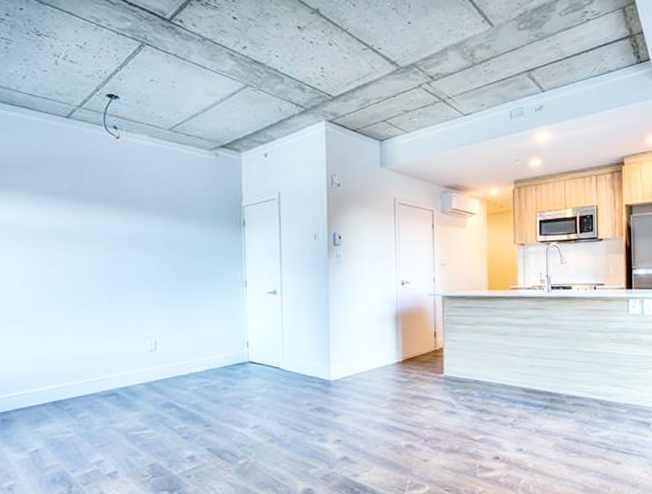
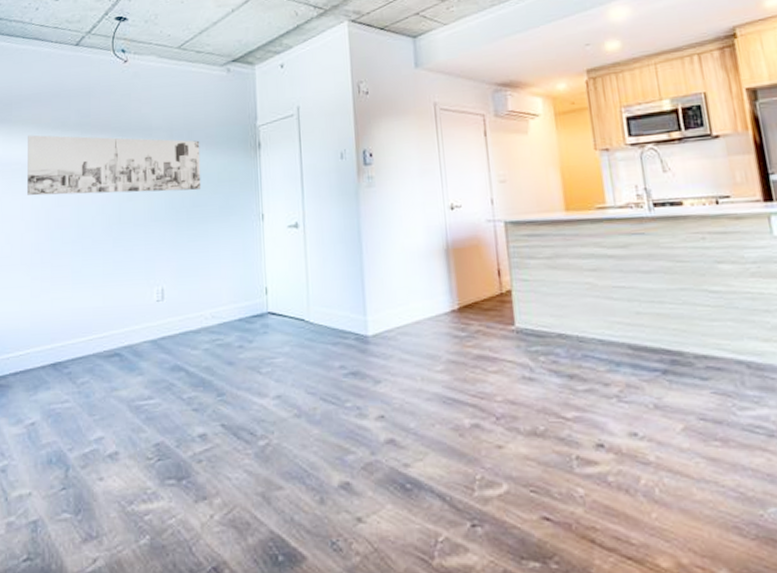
wall art: none [20,199,191,259] -> present [27,135,202,196]

